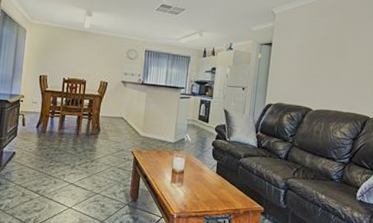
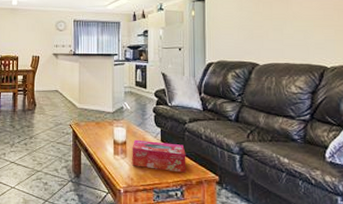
tissue box: none [187,169,238,203] -> present [132,139,186,173]

